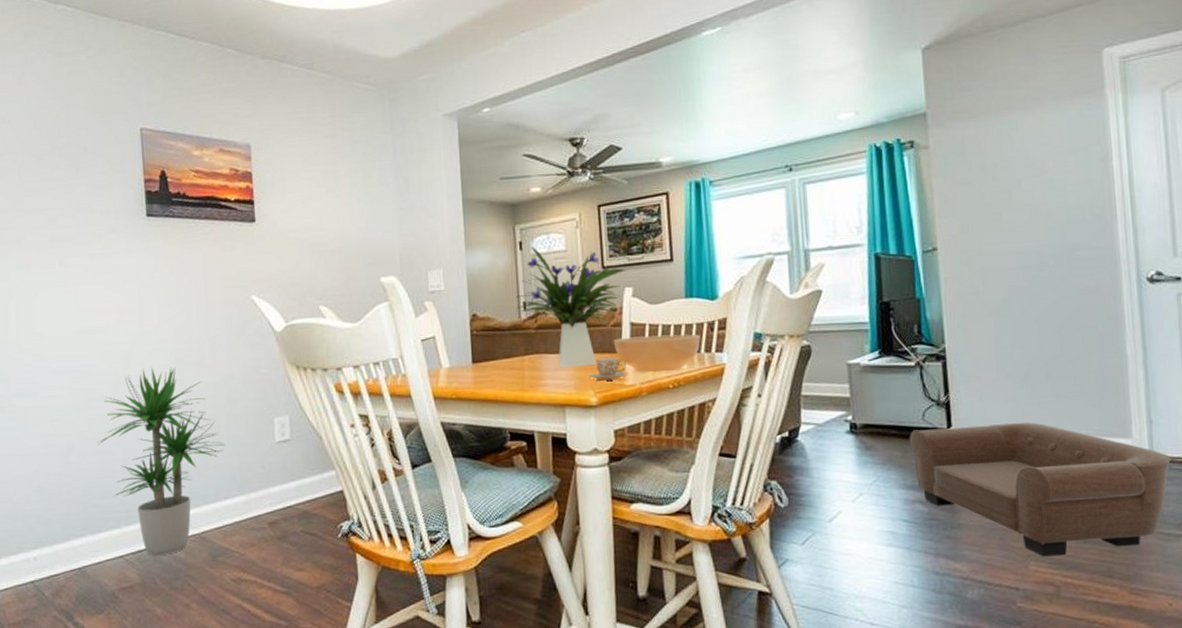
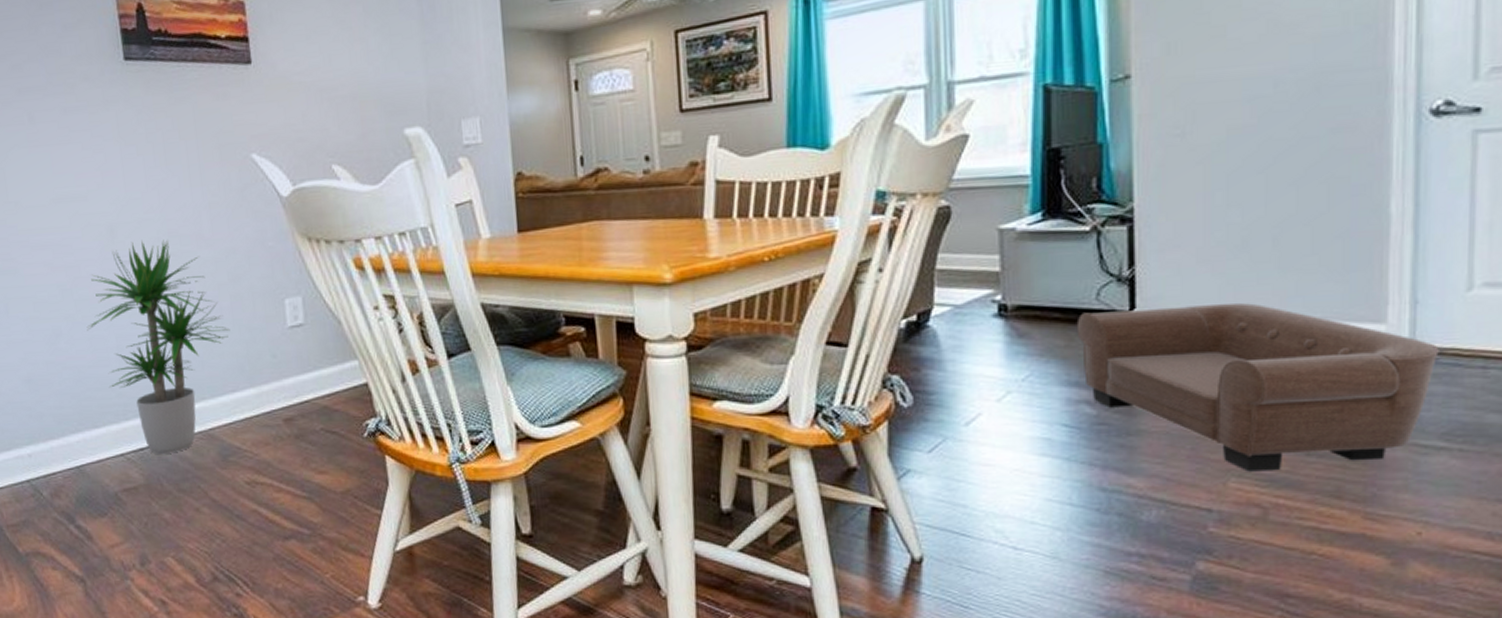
flower arrangement: present [516,247,626,368] -> none [571,86,711,237]
teacup: present [588,357,628,381] -> none [661,223,712,253]
bowl: present [613,334,701,373] -> none [693,193,806,242]

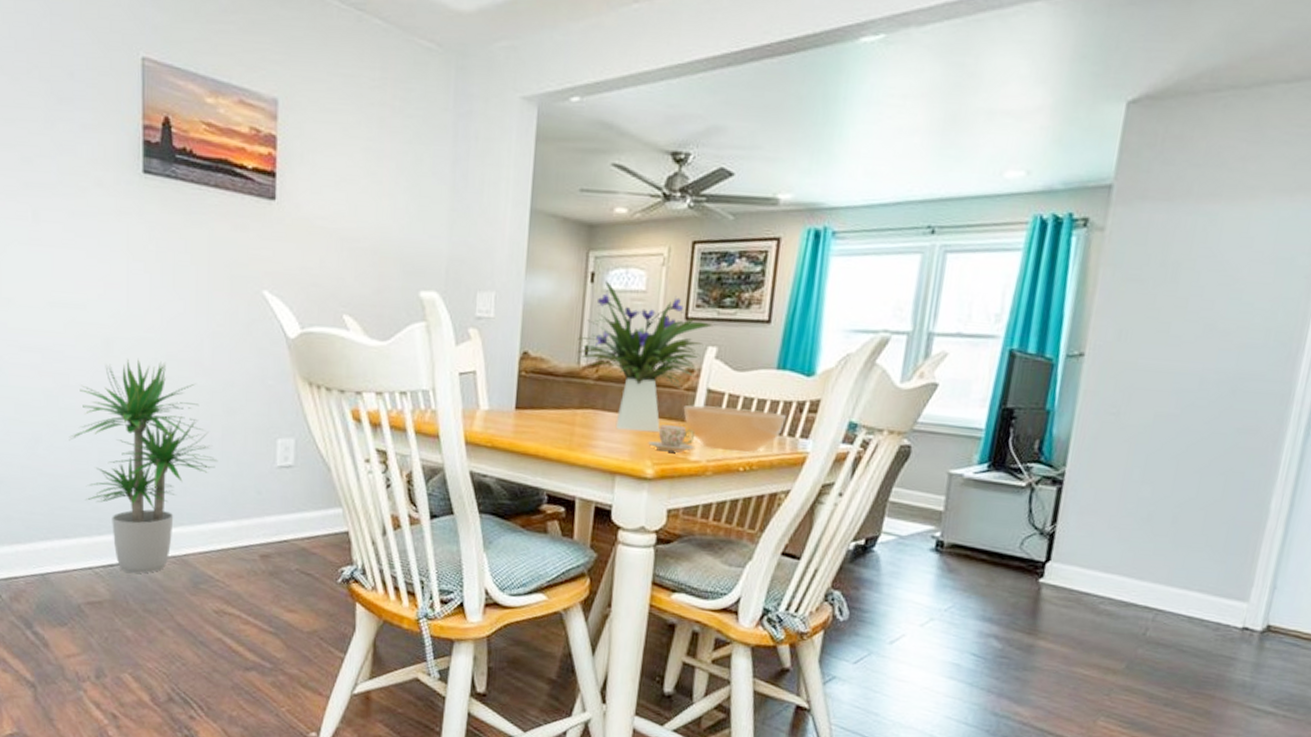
flower arrangement: none [571,86,711,237] -> present [577,281,714,433]
teacup: none [661,223,712,253] -> present [648,424,696,453]
bowl: none [693,193,806,242] -> present [683,405,786,452]
dog bed: present [1076,302,1439,472] -> none [997,558,1285,716]

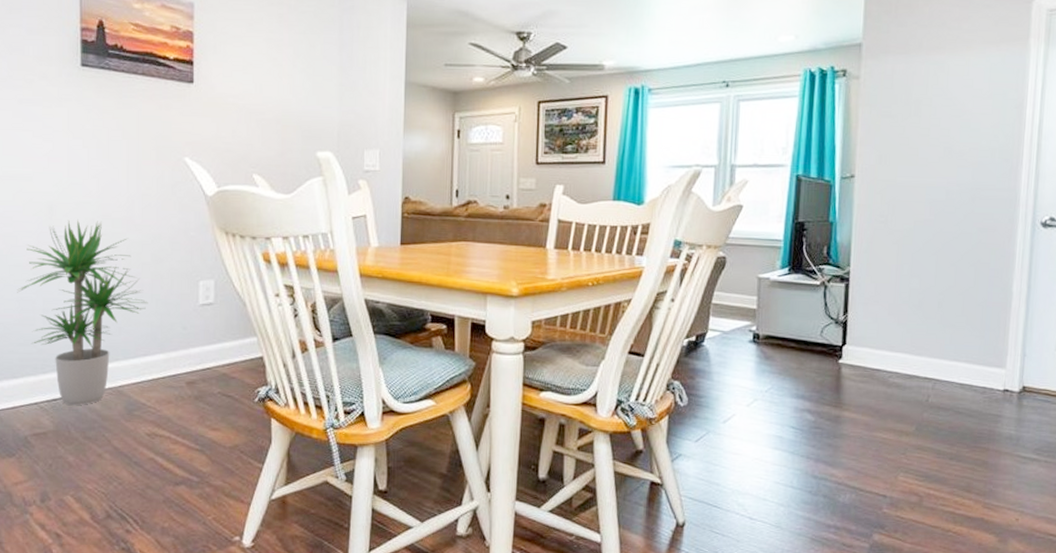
flower arrangement: present [577,281,714,433] -> none [449,136,559,258]
teacup: present [648,424,696,453] -> none [512,251,551,273]
bowl: present [683,405,786,452] -> none [539,233,623,270]

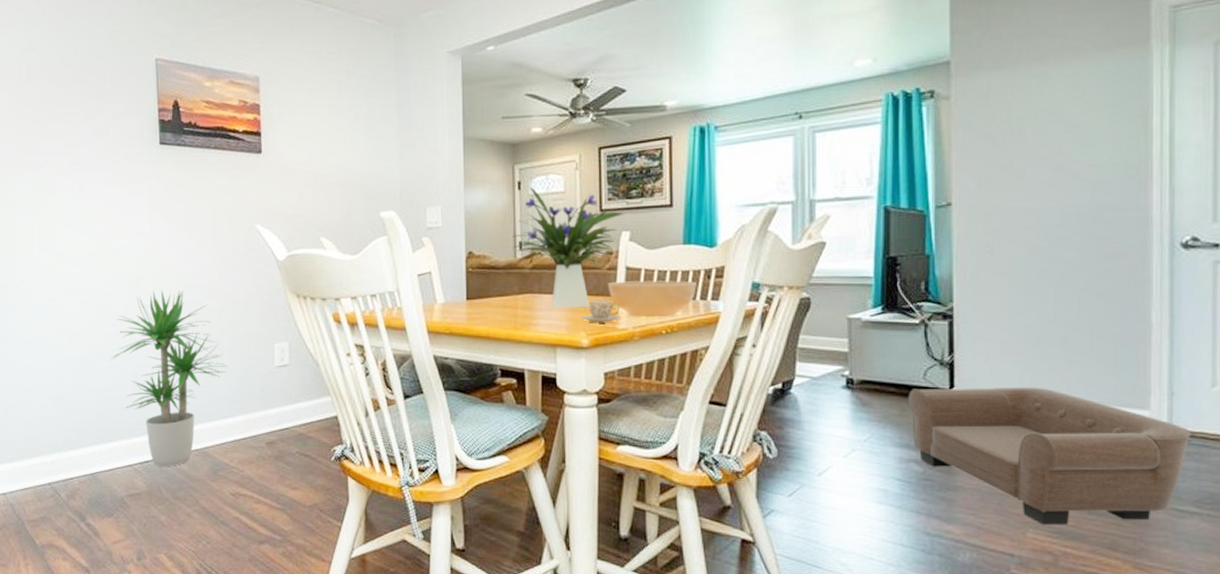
flower arrangement: none [449,136,559,258] -> present [512,187,625,308]
teacup: none [512,251,551,273] -> present [581,300,621,323]
bowl: none [539,233,623,270] -> present [607,280,697,318]
dog bed: none [805,345,1037,470] -> present [908,387,1191,525]

